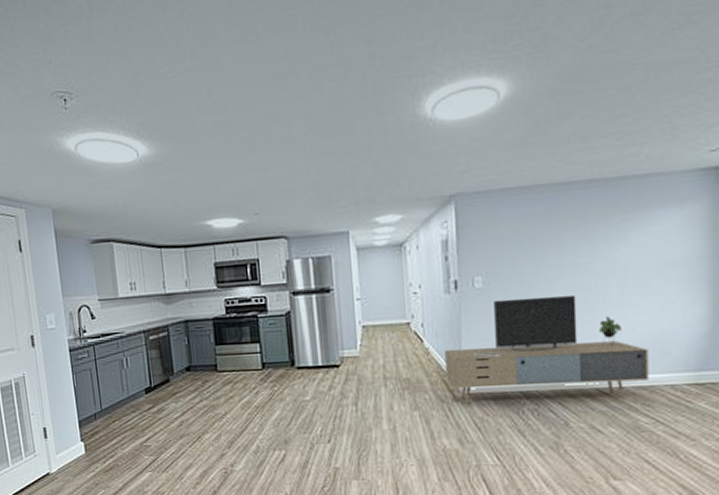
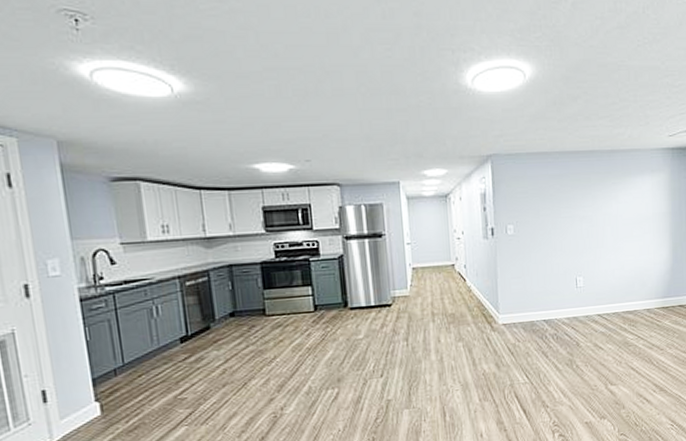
media console: present [445,294,649,405] -> none [484,240,633,334]

